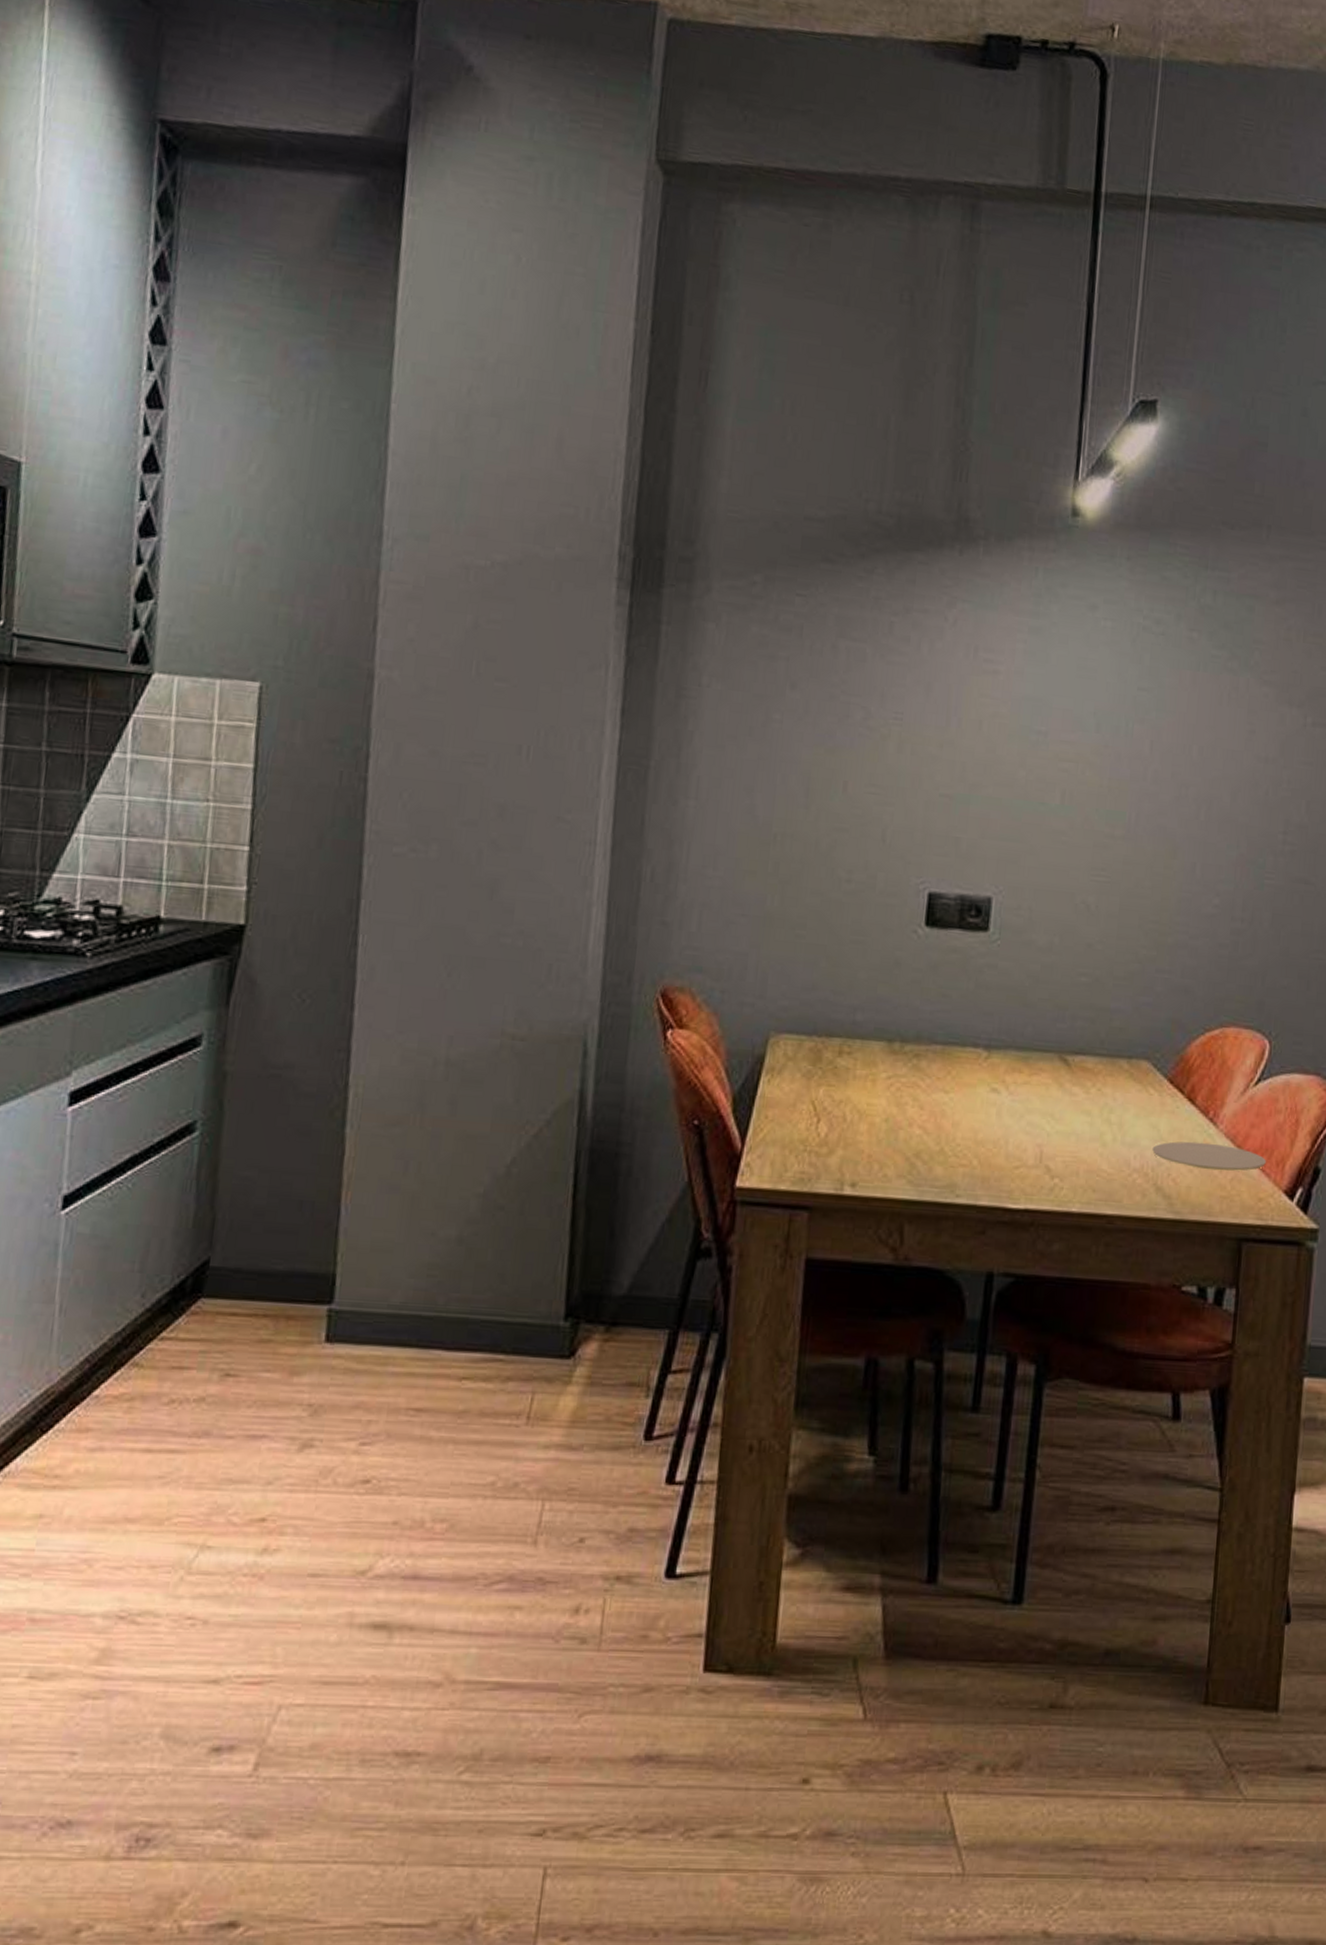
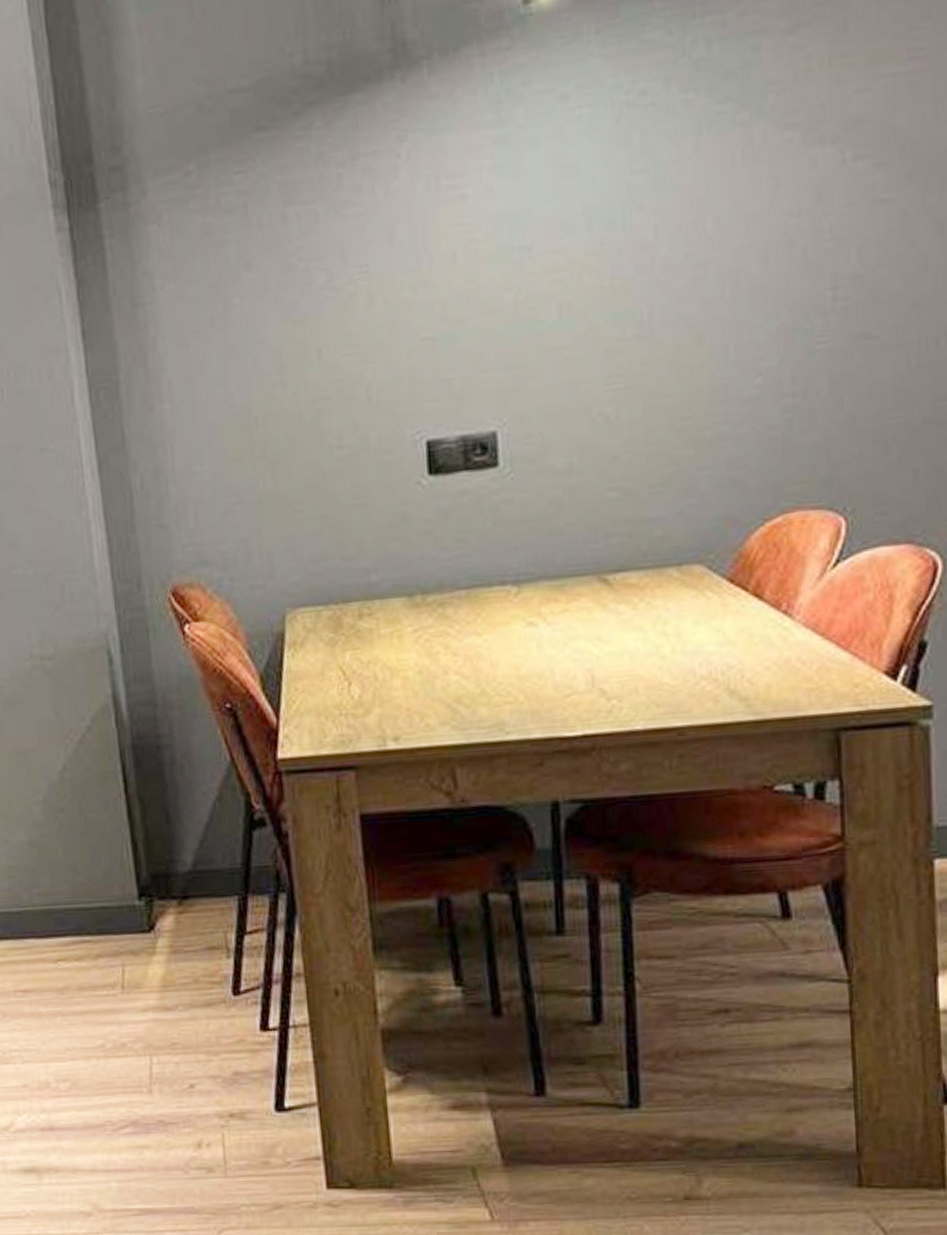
plate: present [1152,1141,1267,1171] -> none [719,635,859,665]

